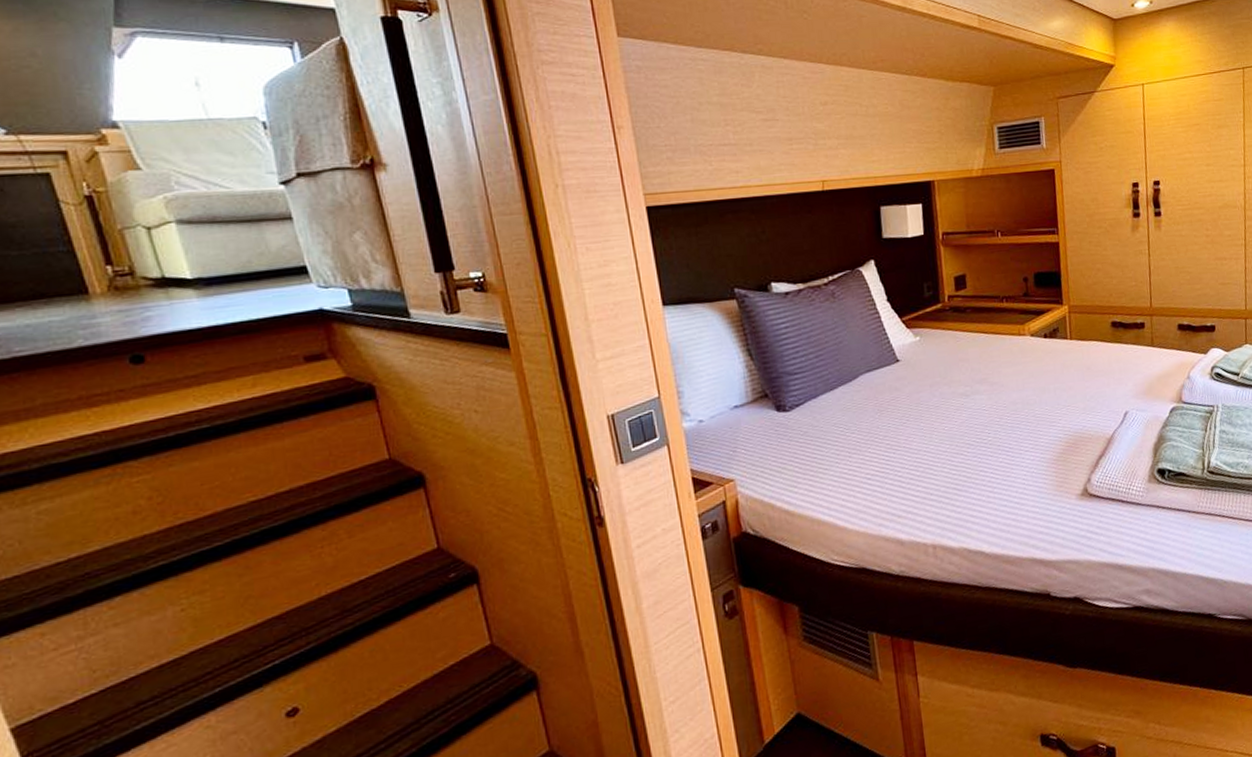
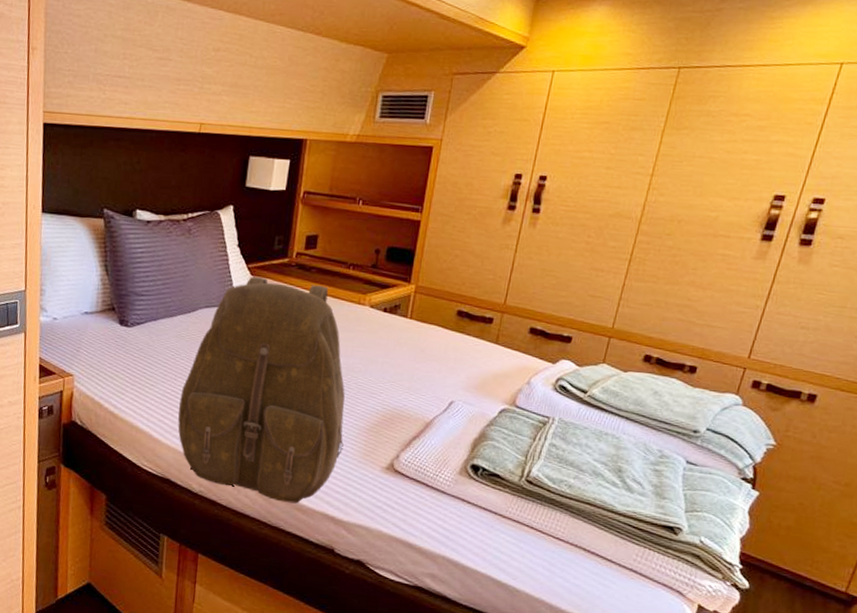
backpack: none [859,324,1036,560] -> present [178,276,345,504]

